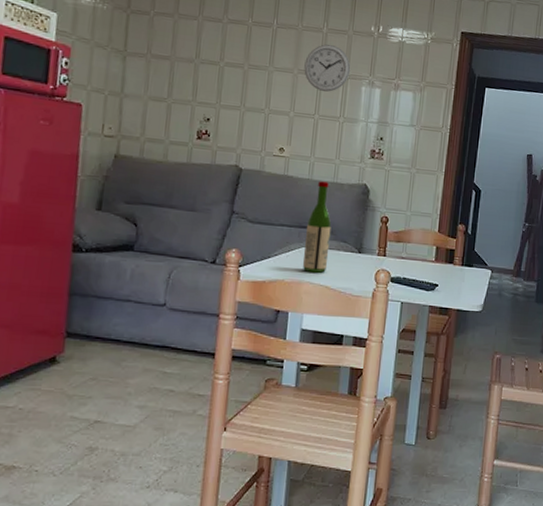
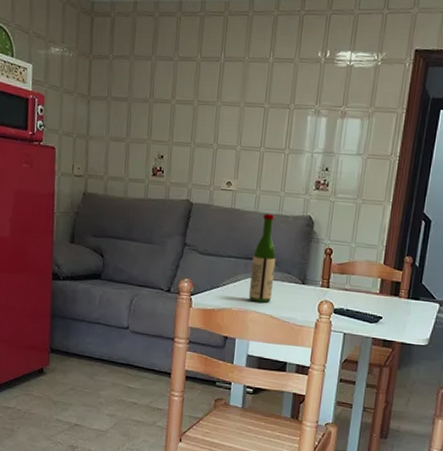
wall clock: present [304,44,351,92] -> none [250,74,297,124]

